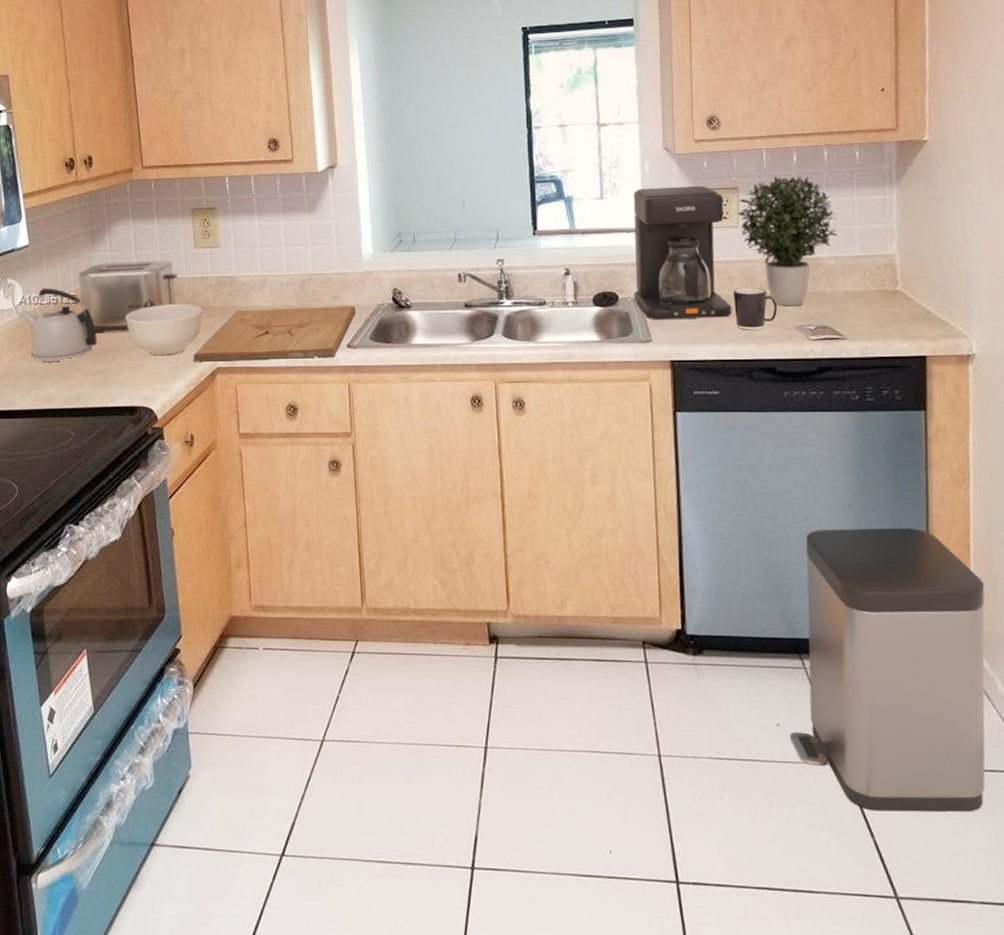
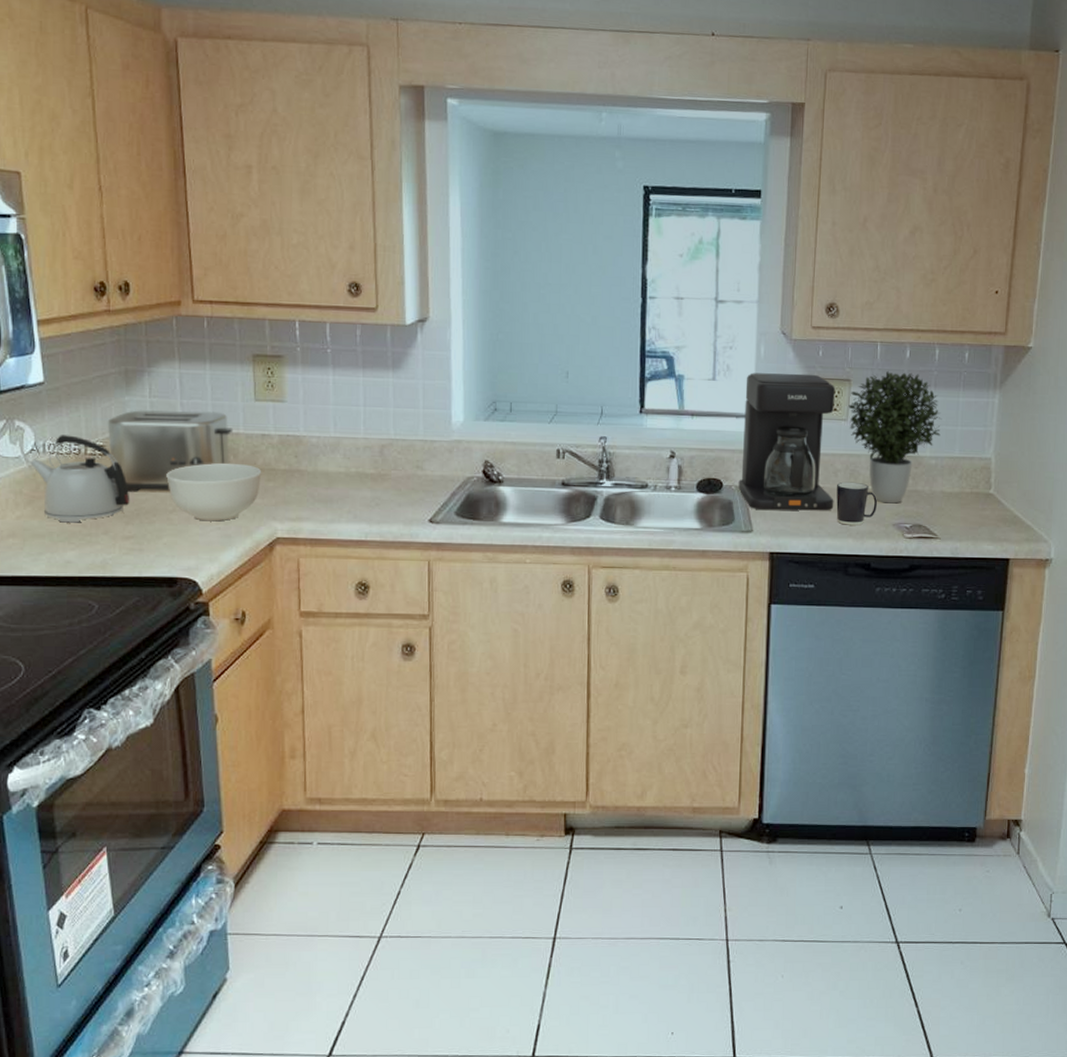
cutting board: present [193,306,355,362] -> none [248,474,441,532]
pedal bin: present [789,527,985,812] -> none [850,721,1038,983]

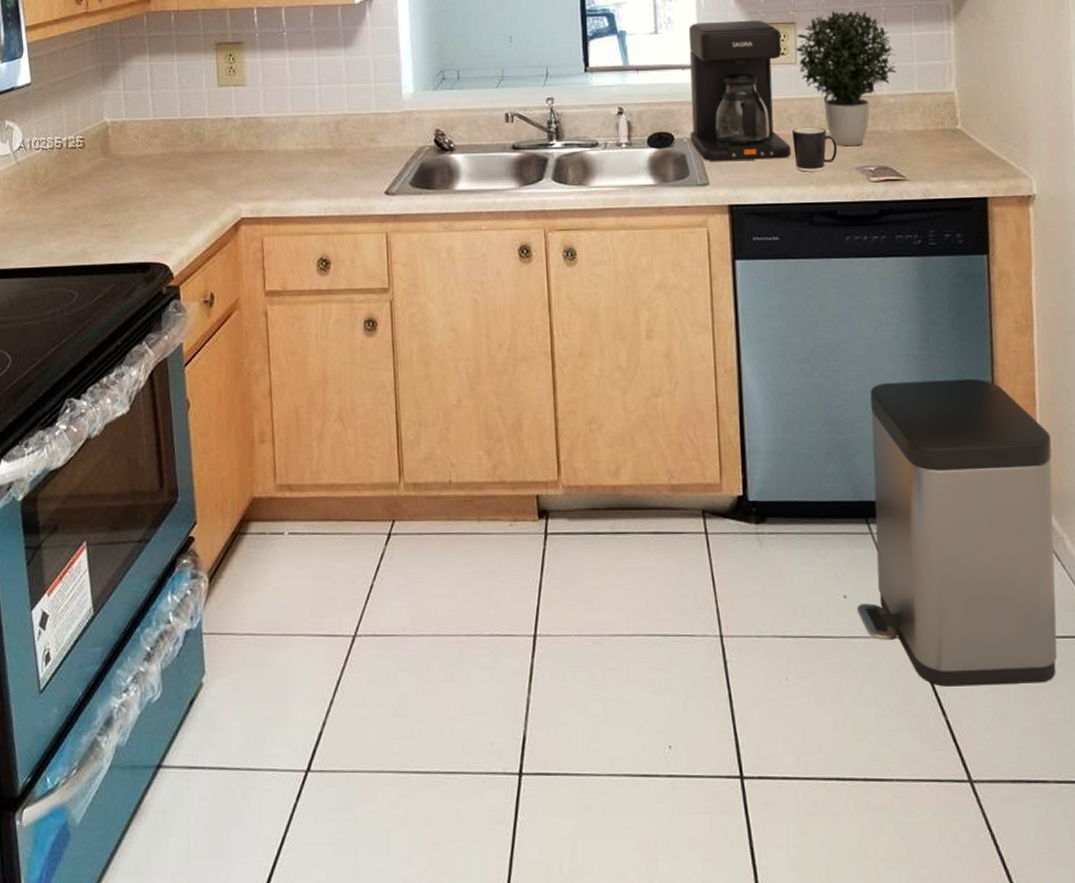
kettle: present [28,435,130,523] -> none [17,131,107,215]
toaster: present [107,410,234,492] -> none [86,99,199,180]
bowl: present [166,463,262,522] -> none [139,147,226,206]
pedal bin: none [850,721,1038,983] -> present [856,378,1058,687]

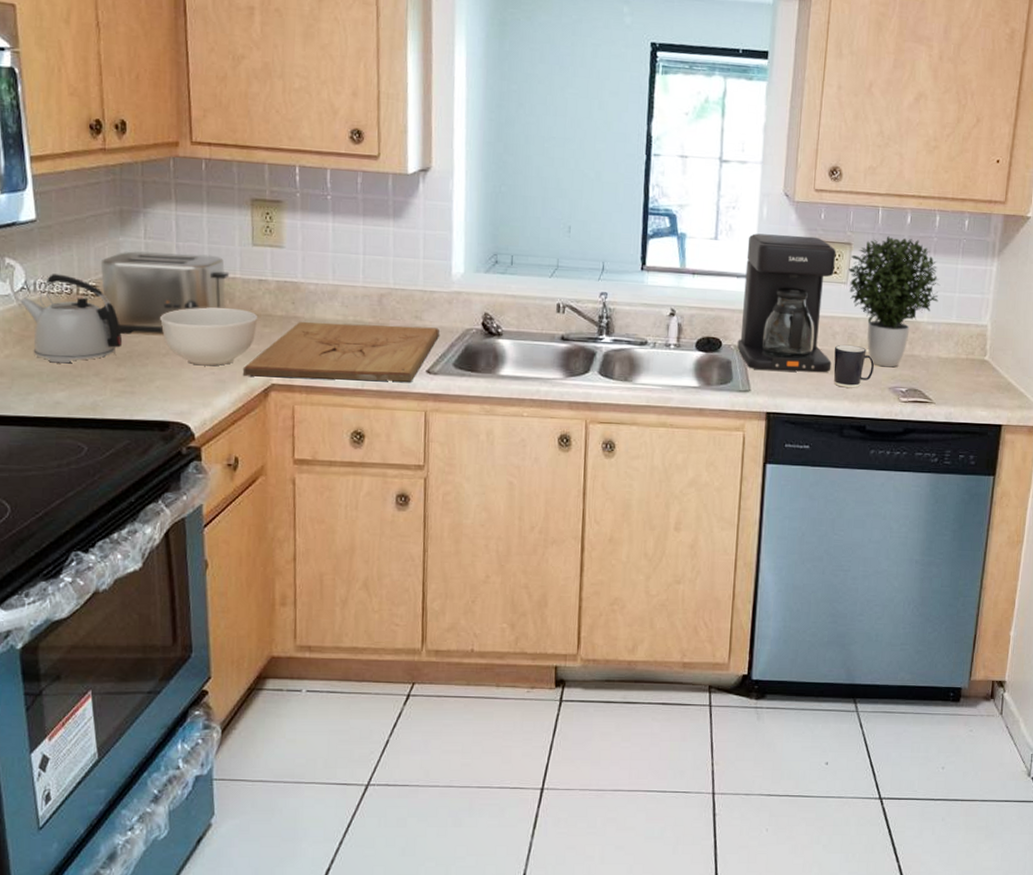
kettle: none [17,131,107,215] -> present [18,274,123,364]
toaster: none [86,99,199,180] -> present [100,251,230,335]
bowl: none [139,147,226,206] -> present [160,307,258,366]
cutting board: none [214,149,394,212] -> present [242,321,439,382]
pedal bin: present [856,378,1058,687] -> none [835,583,1023,839]

